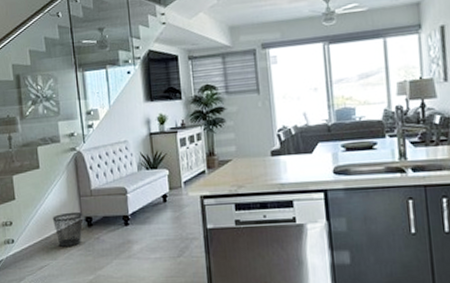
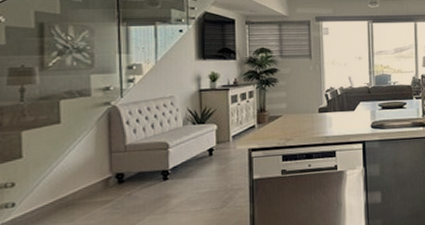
wastebasket: present [52,211,83,247] -> none [71,168,113,207]

